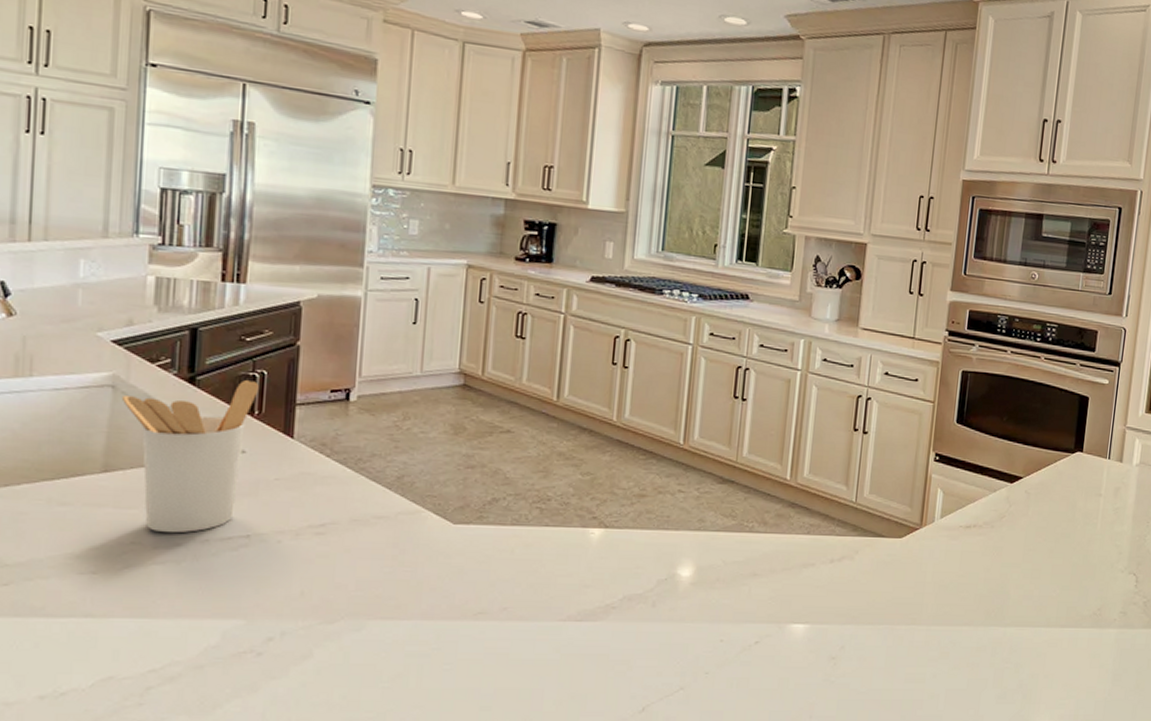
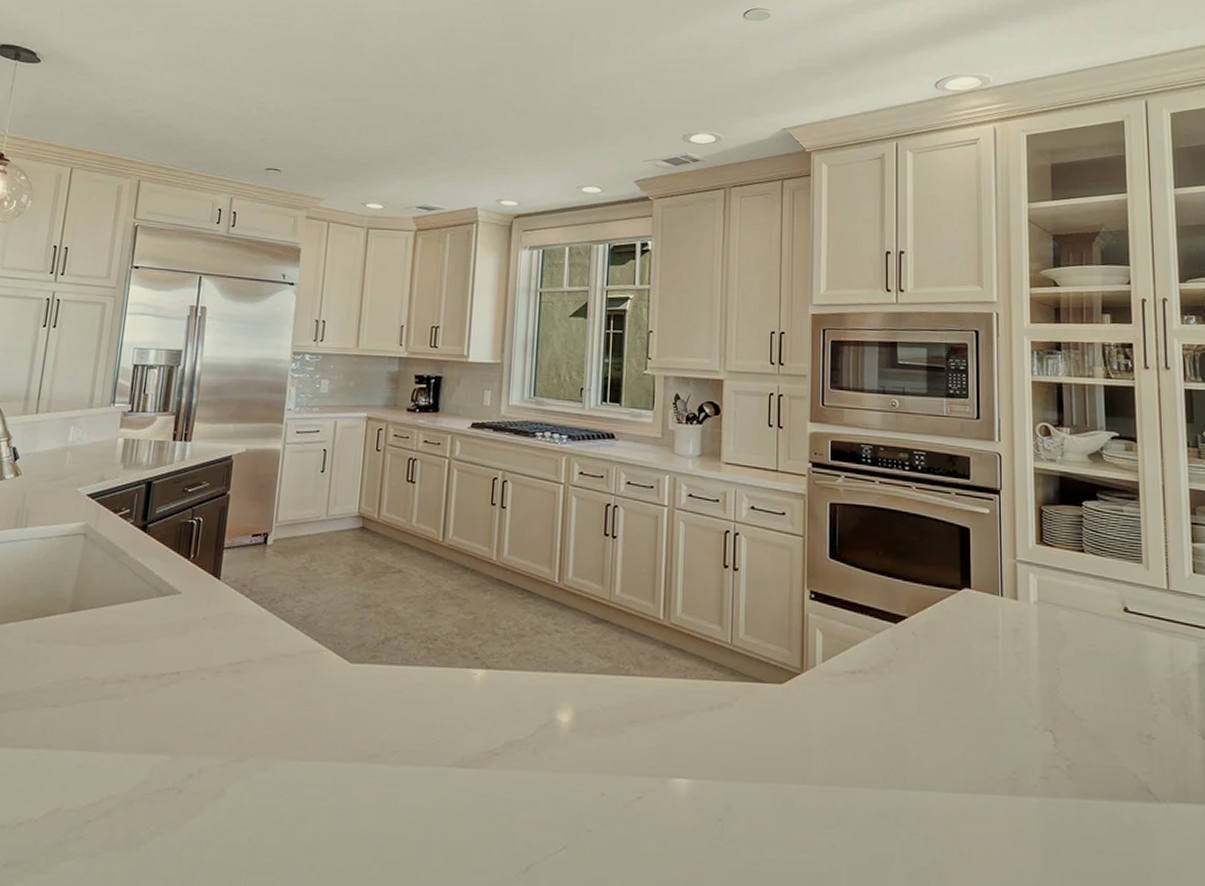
utensil holder: present [121,380,259,534] -> none [90,527,196,670]

